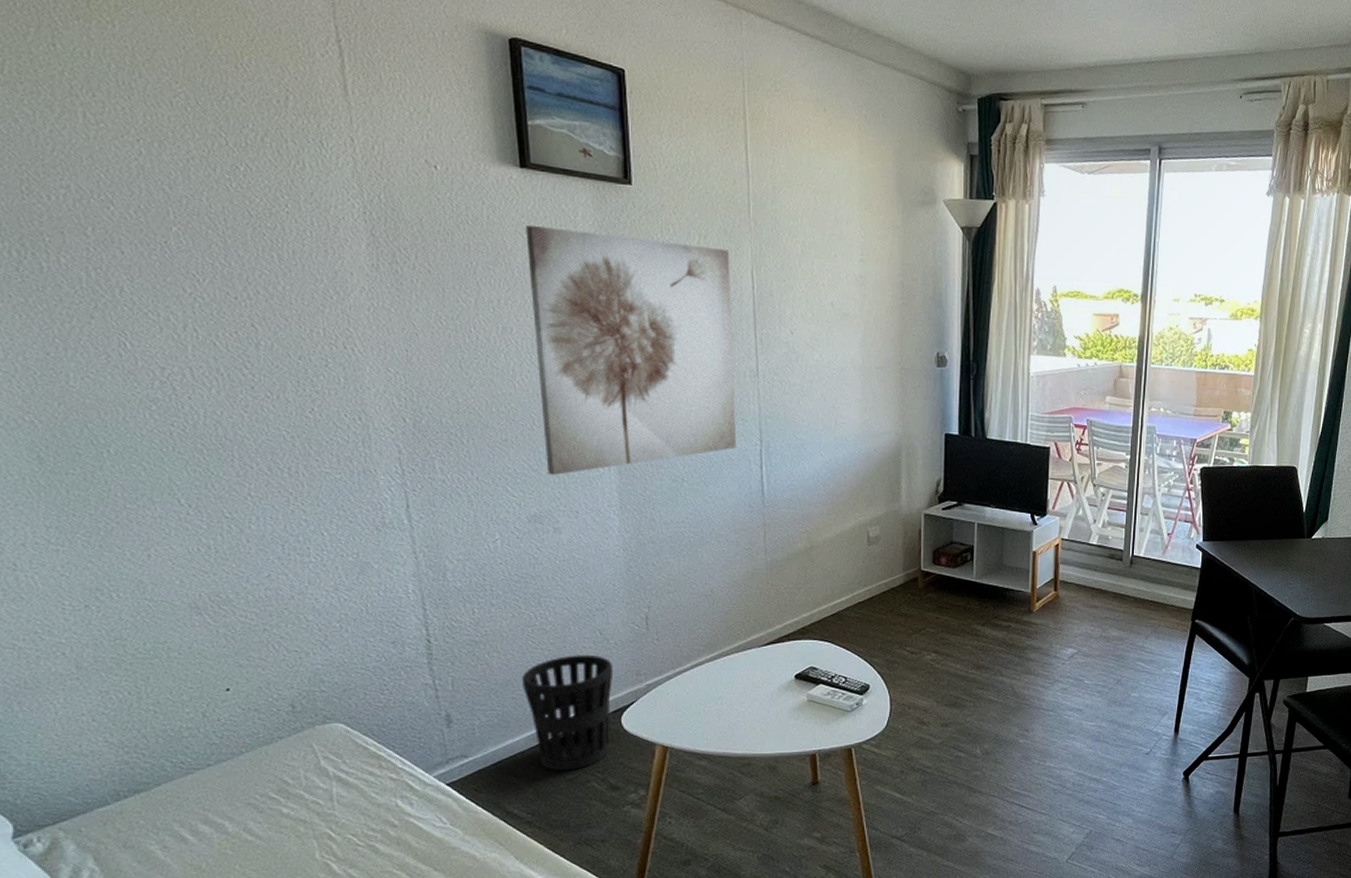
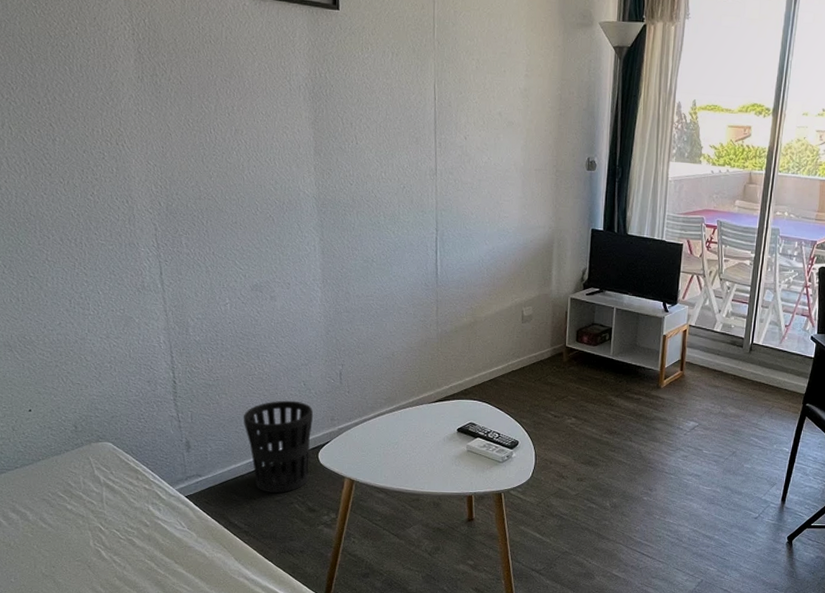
wall art: present [526,224,737,475] -> none [255,44,417,253]

